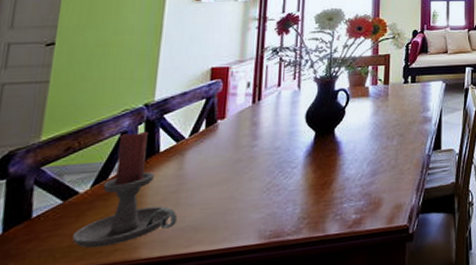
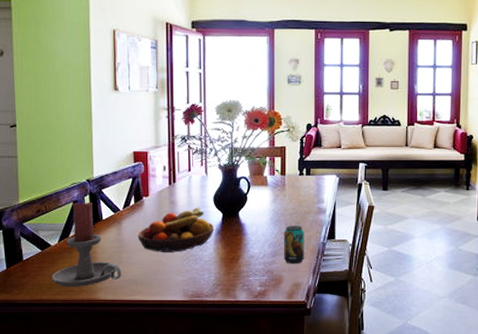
fruit bowl: none [205,127,304,187] -> present [137,207,214,253]
beverage can: none [384,137,408,183] -> present [283,225,304,264]

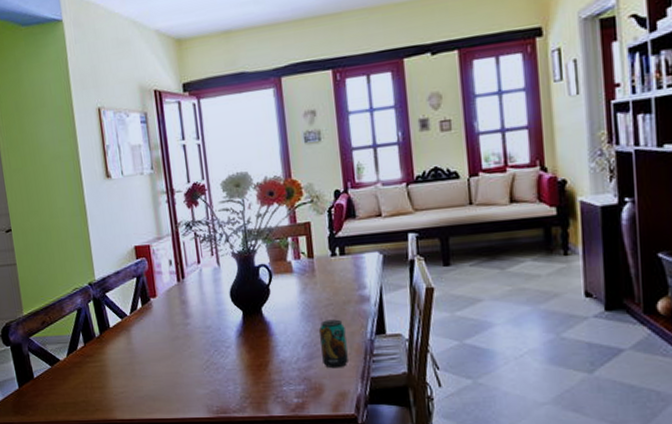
candle holder: present [52,202,122,287] -> none [64,308,137,407]
fruit bowl: present [137,207,214,253] -> none [149,305,235,363]

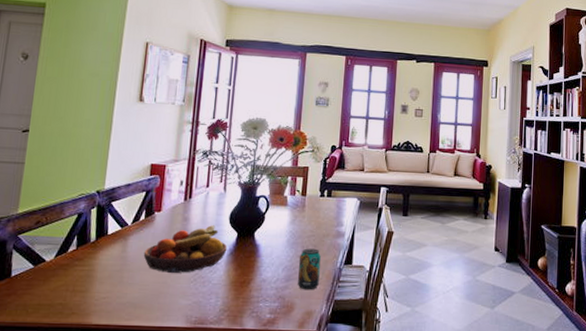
fruit bowl: none [149,305,235,363] -> present [143,225,228,274]

